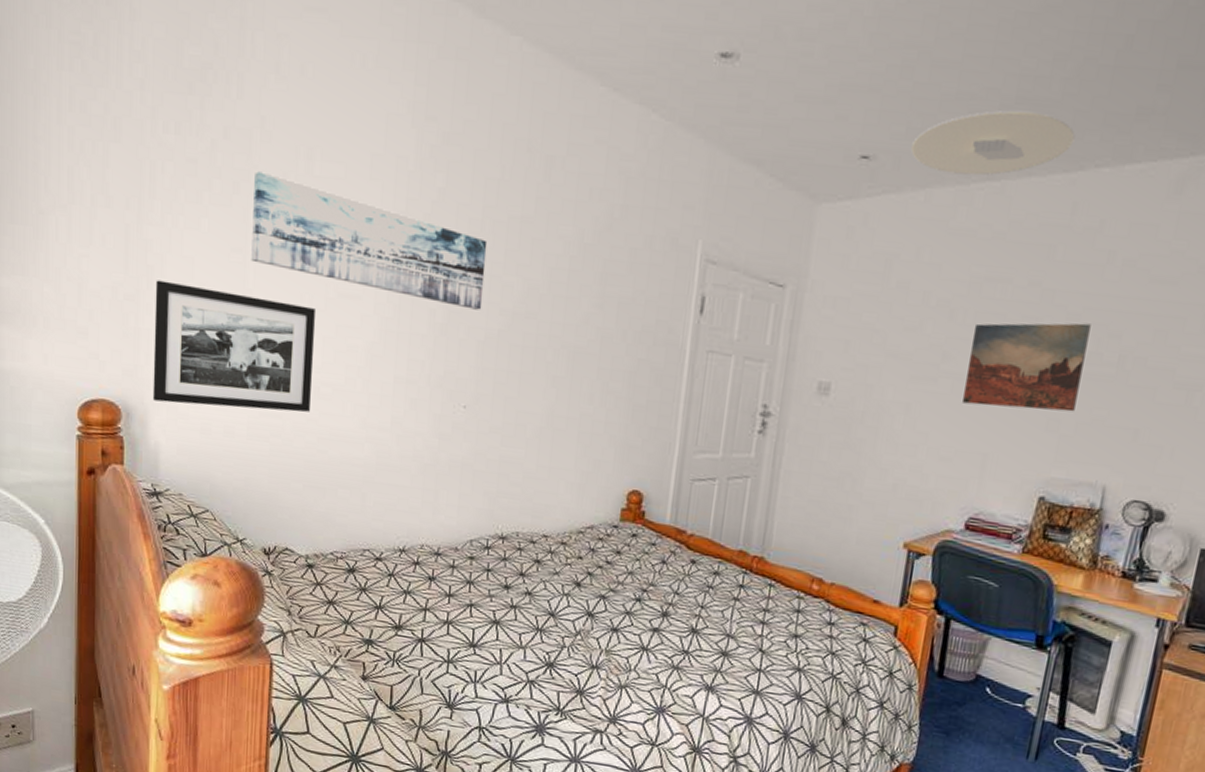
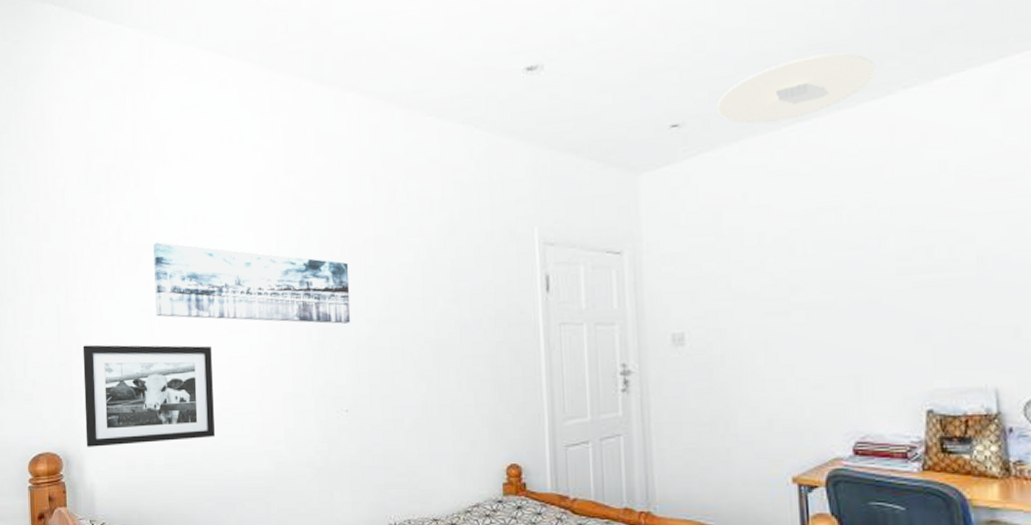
wall art: present [963,323,1091,412] -> none [816,232,943,330]

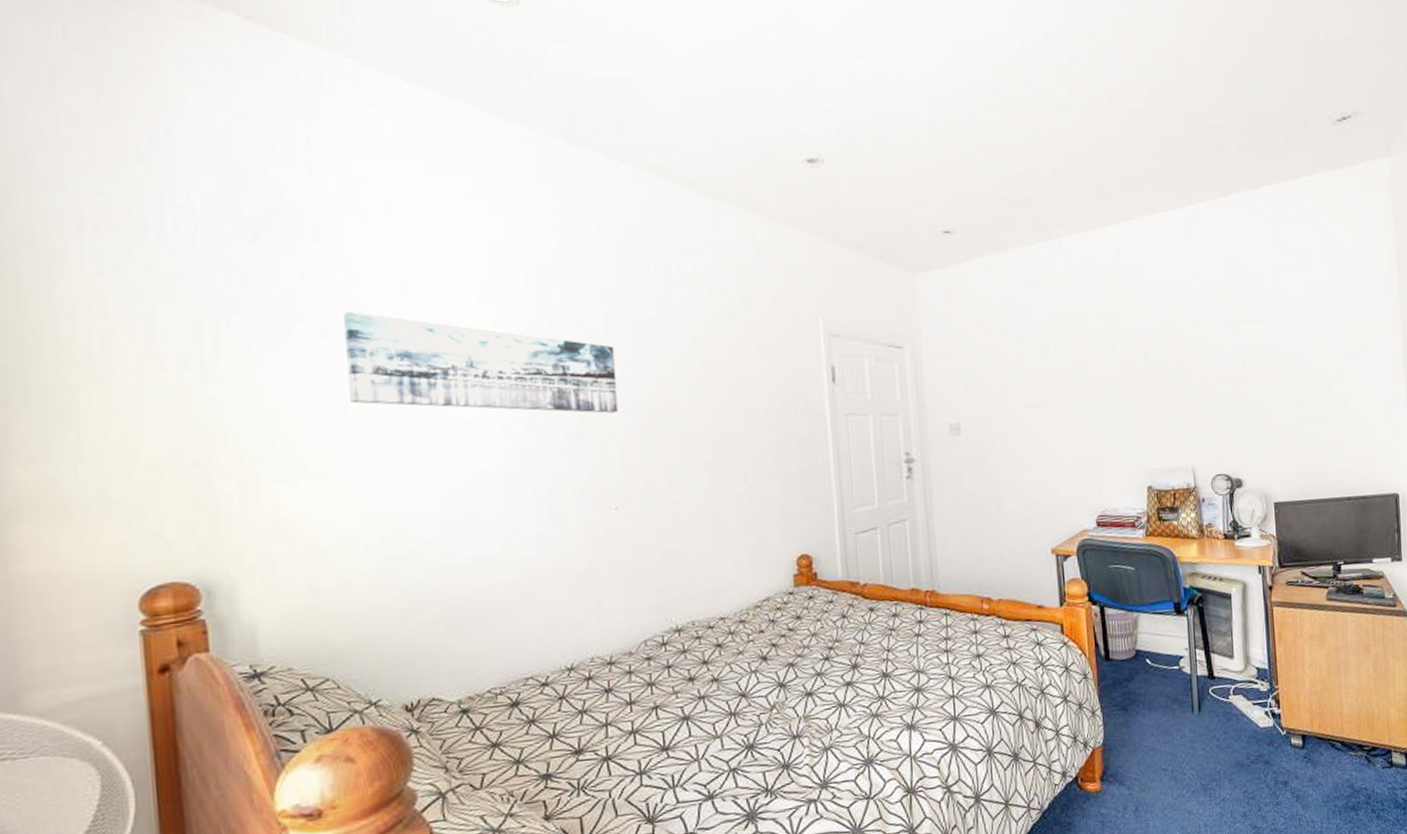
picture frame: present [83,344,215,447] -> none [231,438,442,571]
ceiling light: present [717,53,876,124] -> none [983,183,1105,237]

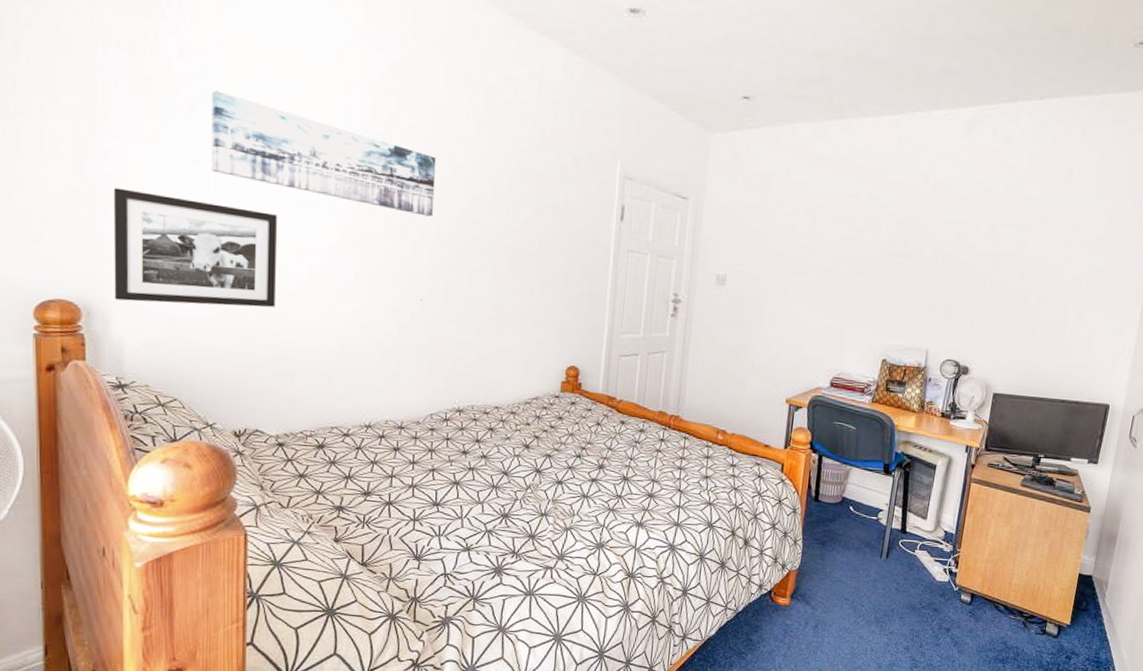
picture frame: none [231,438,442,571] -> present [113,187,277,308]

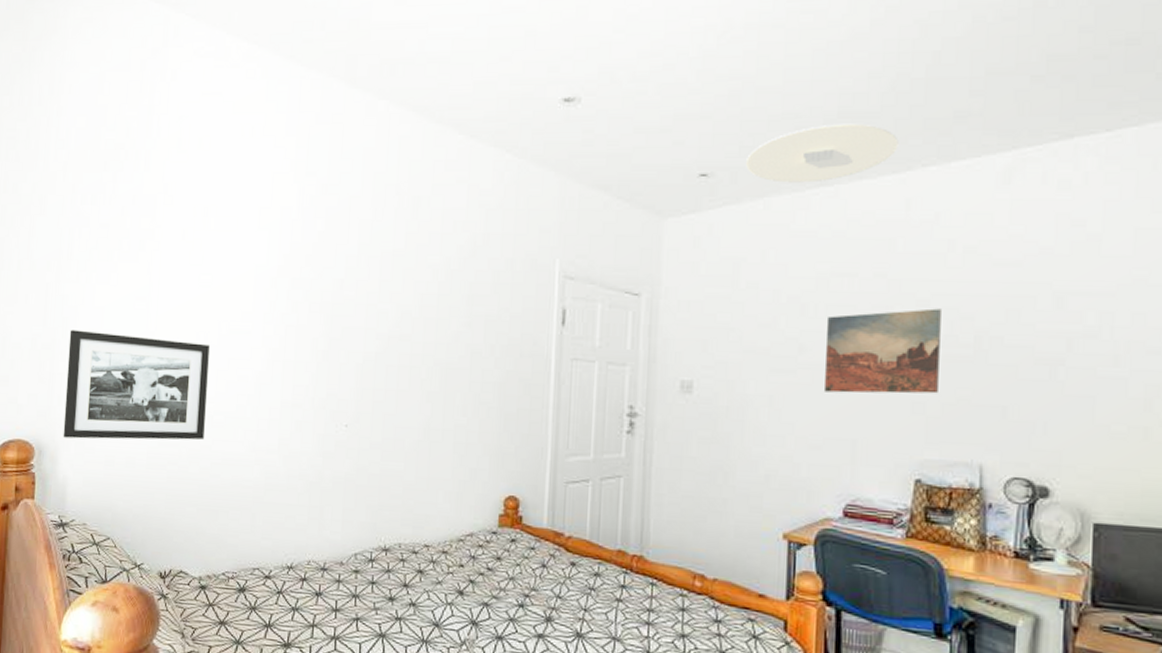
wall art: present [211,90,437,217] -> none [153,230,363,336]
ceiling light: none [781,66,898,115] -> present [746,123,899,183]
wall art: none [825,228,914,295] -> present [825,308,941,394]

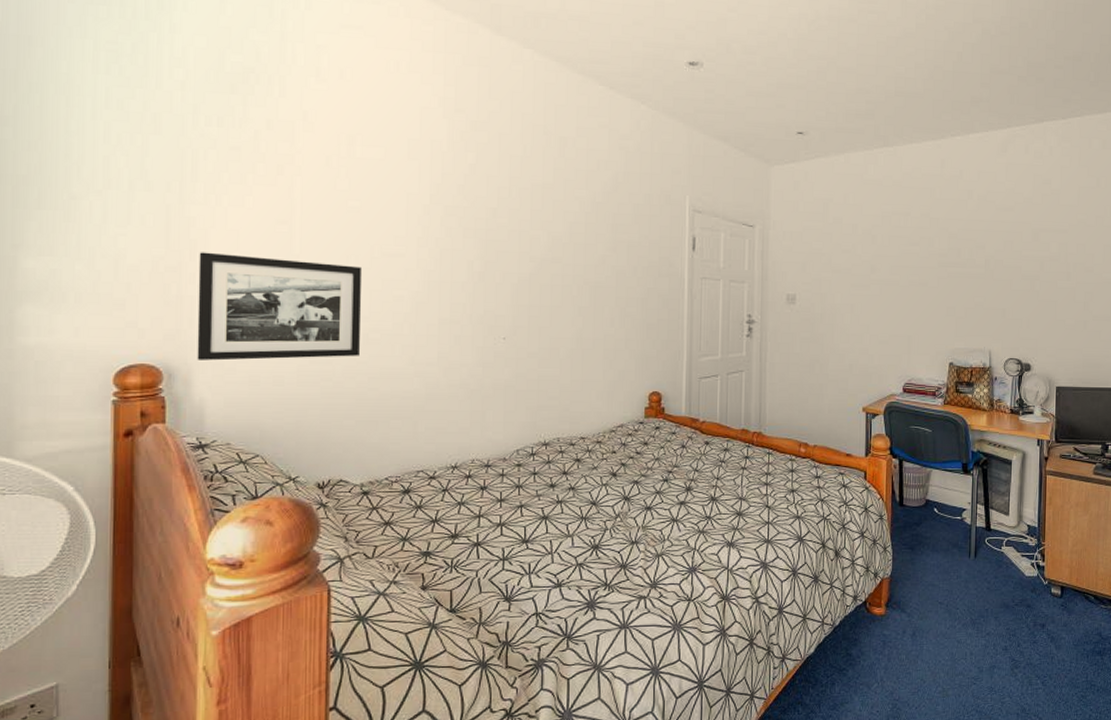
ceiling light: present [746,123,899,183] -> none [831,100,936,144]
wall art: present [825,308,941,394] -> none [889,240,964,302]

